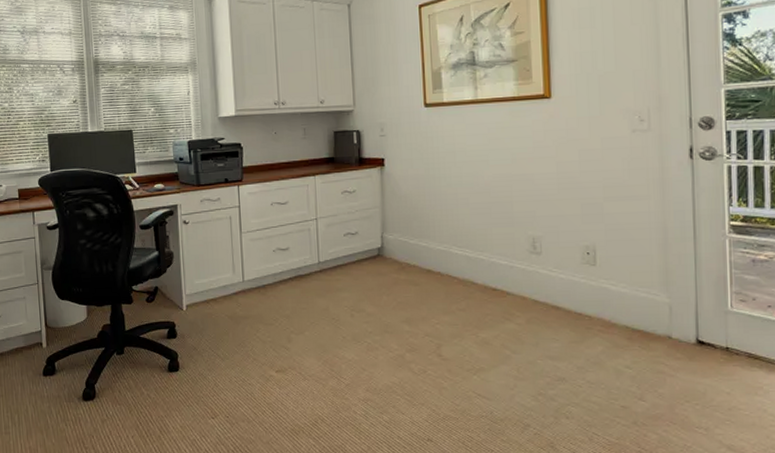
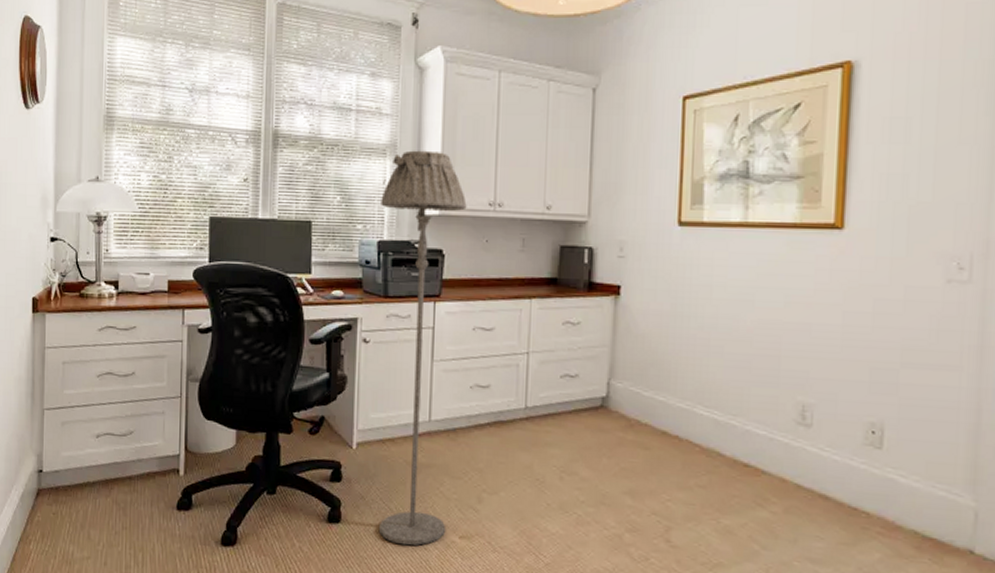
floor lamp: none [187,64,264,383] -> present [378,150,467,546]

